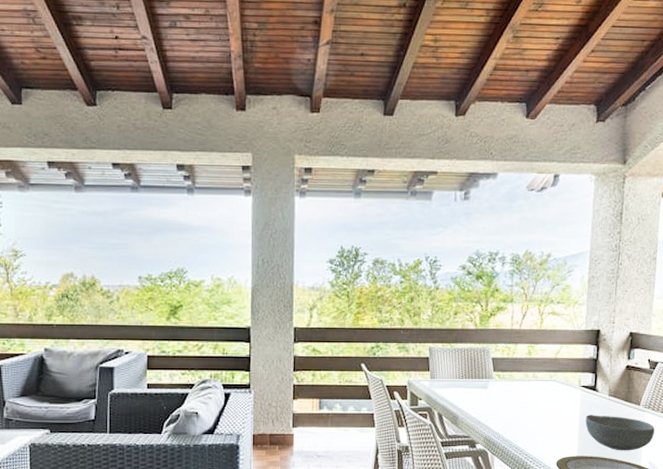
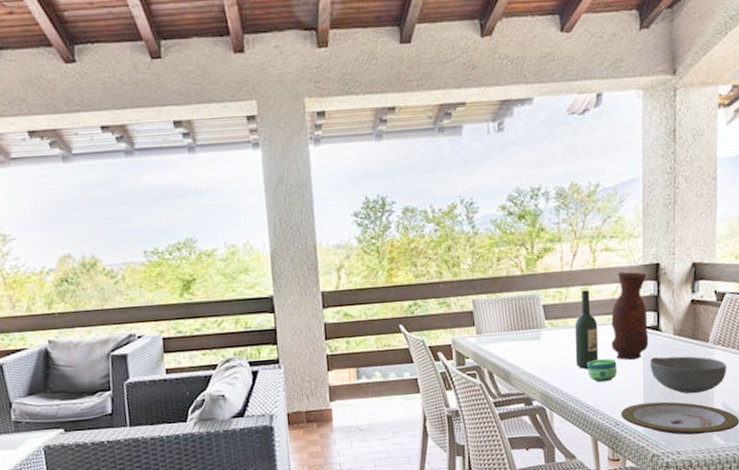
wine bottle: none [518,348,540,419] -> present [575,290,598,369]
cup: none [528,411,555,433] -> present [587,359,617,382]
vase: none [551,334,588,416] -> present [611,271,649,361]

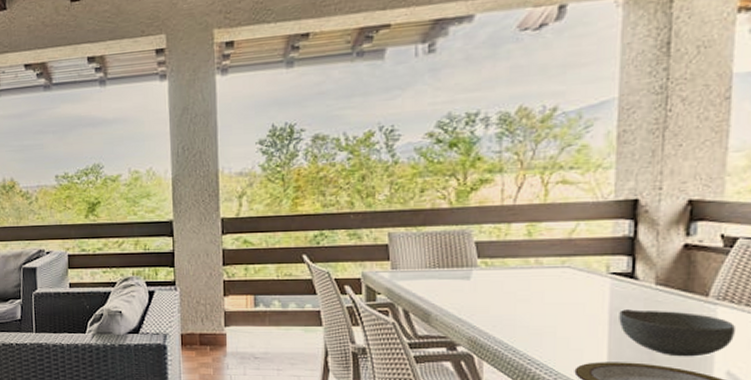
wine bottle: present [575,290,598,369] -> none [515,227,547,316]
cup: present [587,359,617,382] -> none [530,306,571,333]
vase: present [611,271,649,361] -> none [565,208,619,311]

